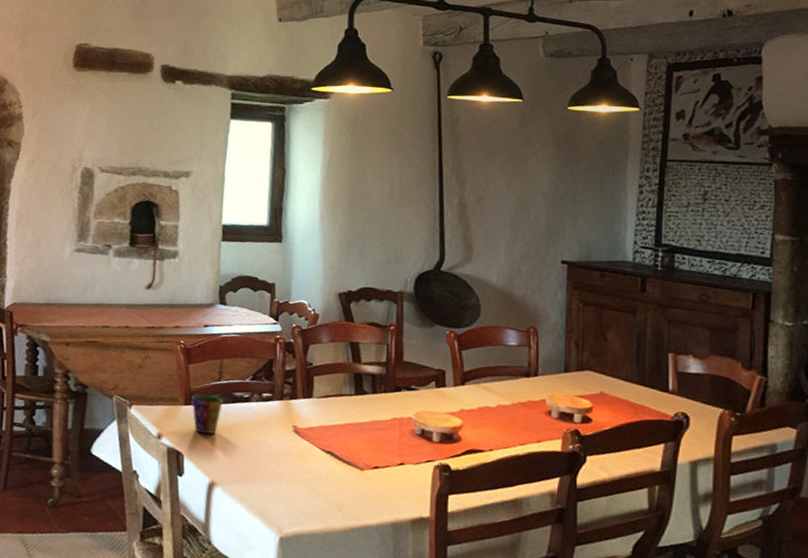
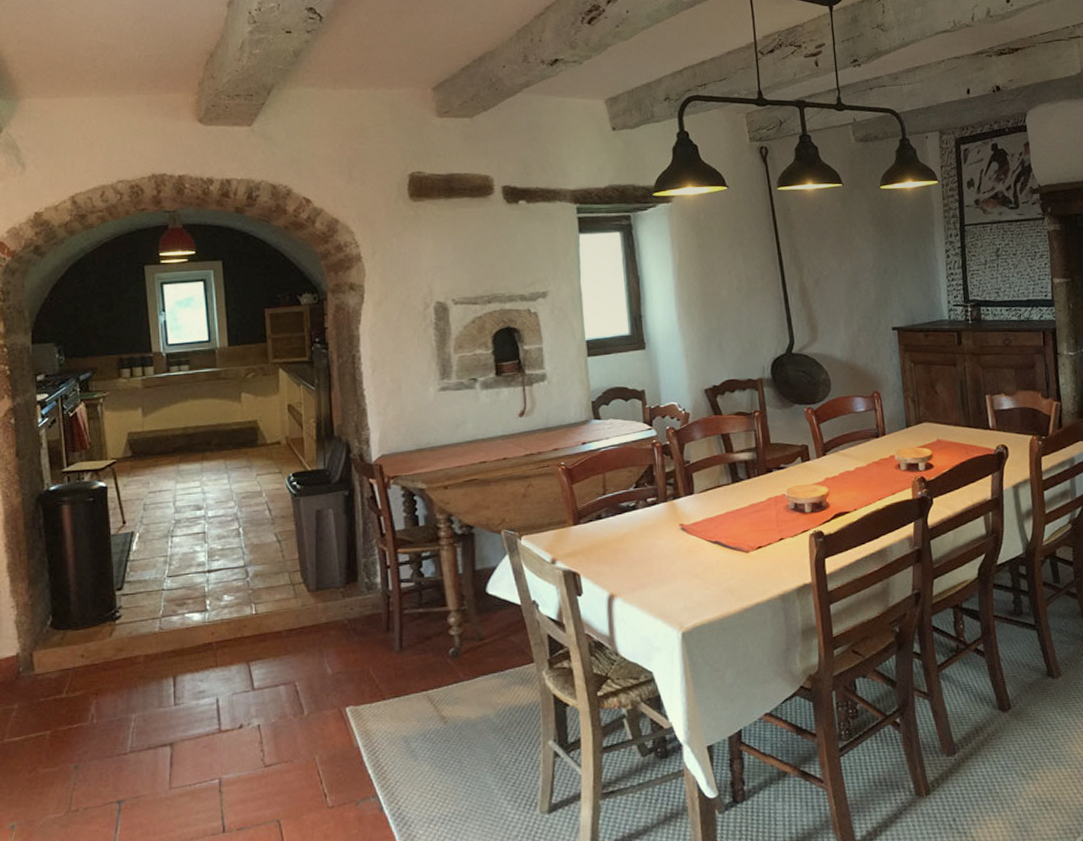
cup: present [191,394,223,435] -> none [580,510,611,550]

